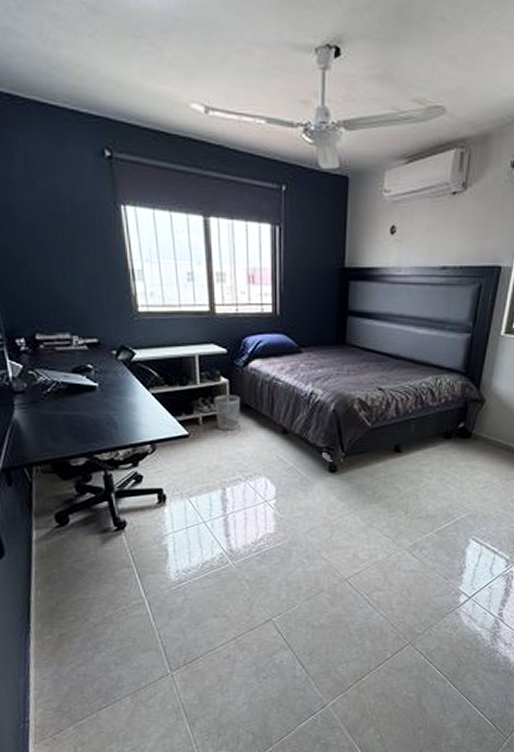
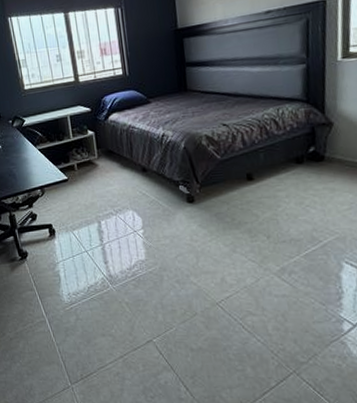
wastebasket: present [214,395,240,431] -> none [85,143,106,174]

